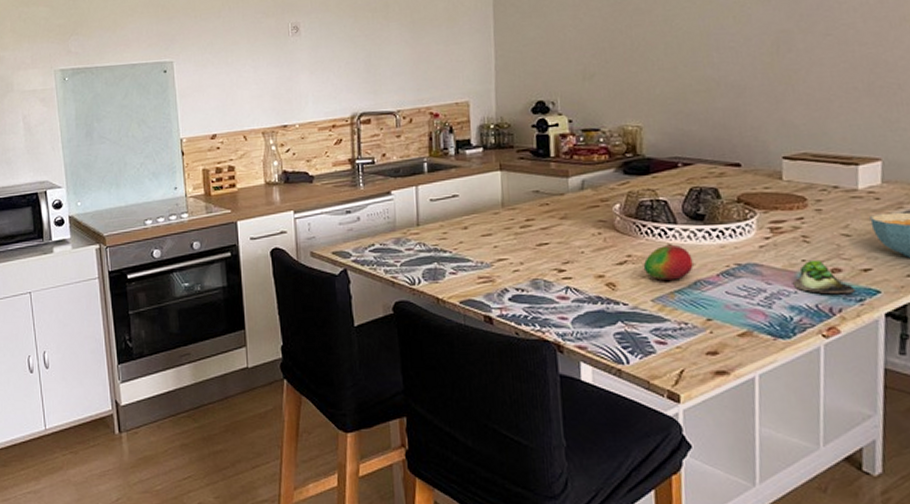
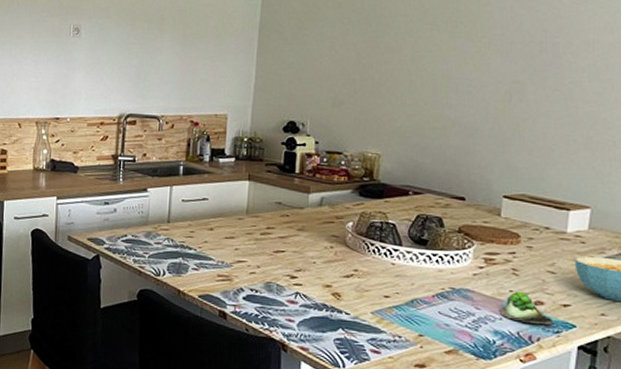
fruit: present [643,244,693,281] -> none [367,263,412,297]

